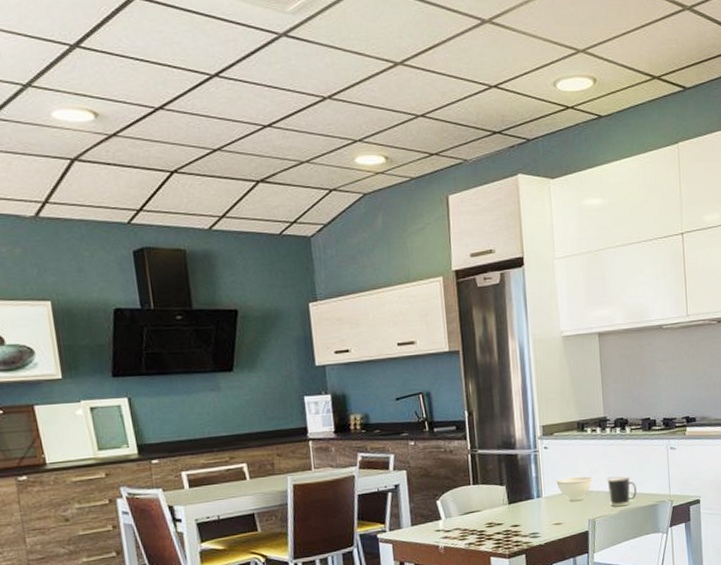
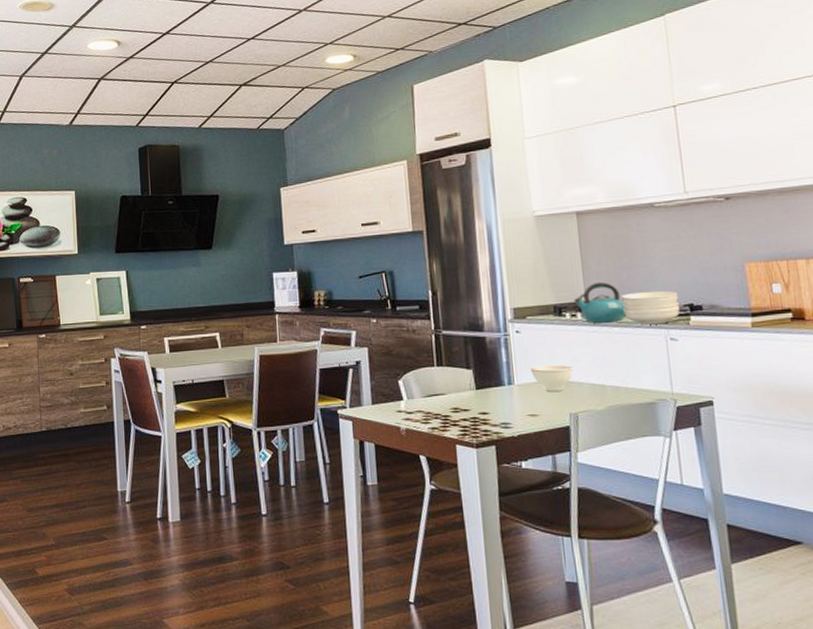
kettle: none [594,398,636,437] -> present [574,281,626,323]
mug: present [607,476,637,507] -> none [591,368,629,402]
bowl: none [633,405,679,437] -> present [621,290,681,325]

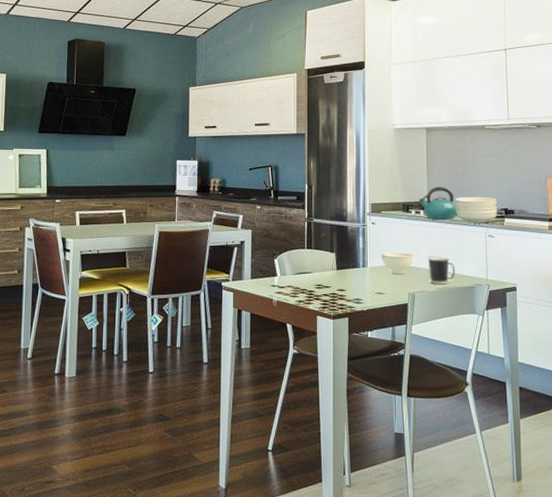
mug: none [591,368,629,402] -> present [428,257,455,285]

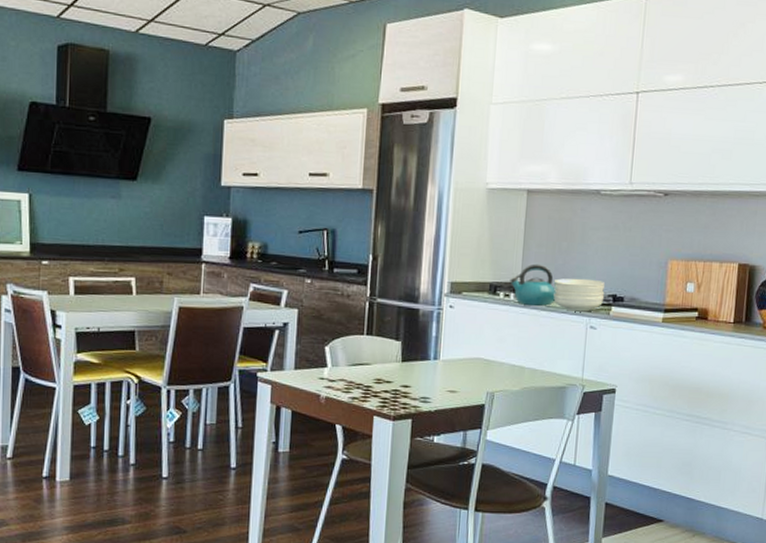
bowl: present [381,252,414,274] -> none [457,342,498,370]
mug: present [428,257,455,285] -> none [513,350,546,383]

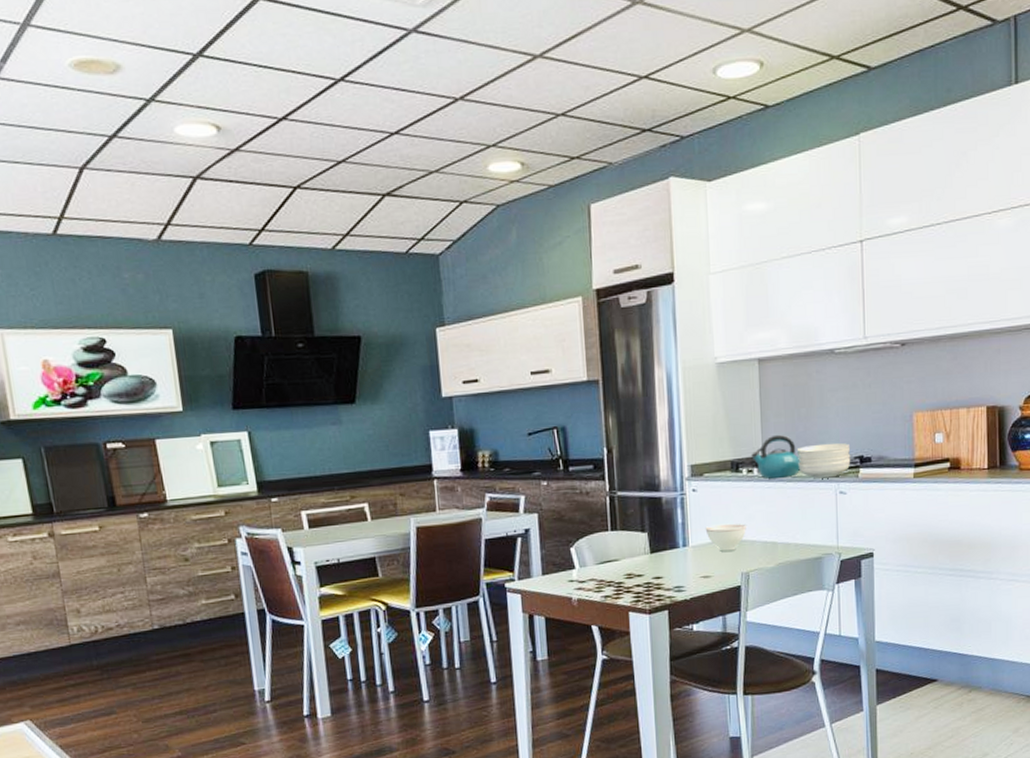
bowl: none [457,342,498,370] -> present [705,523,747,552]

